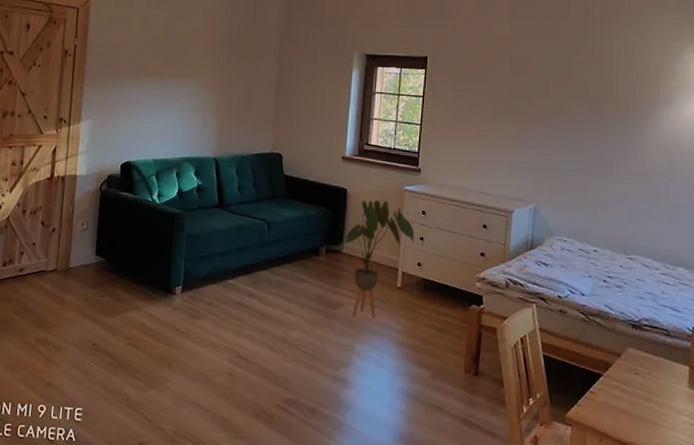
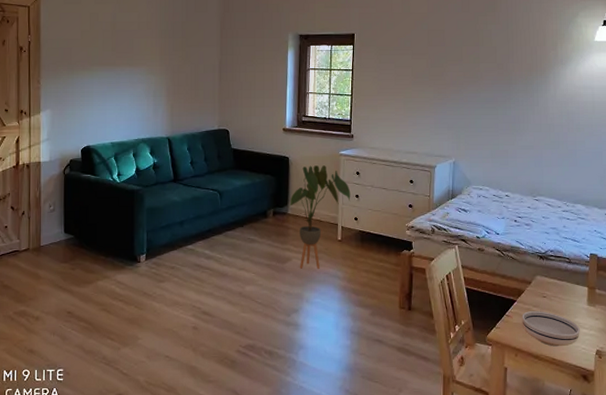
bowl: none [609,389,679,435] -> present [522,311,580,347]

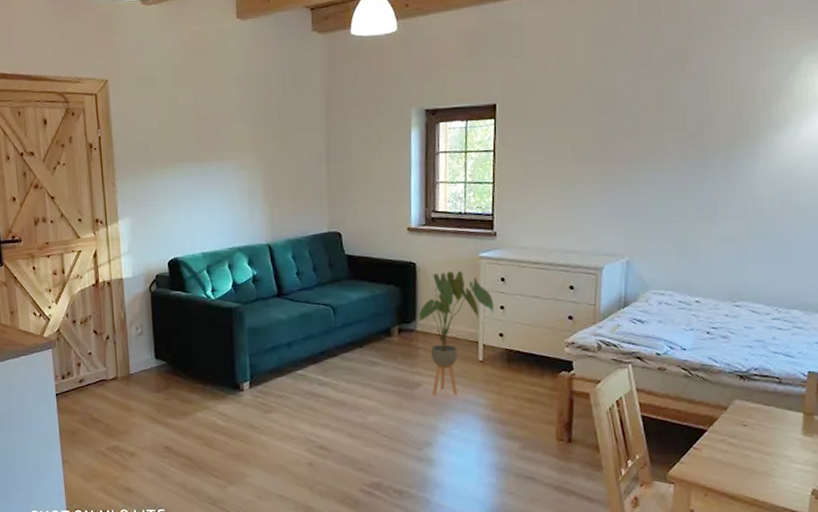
bowl: present [522,311,580,347] -> none [714,442,791,485]

